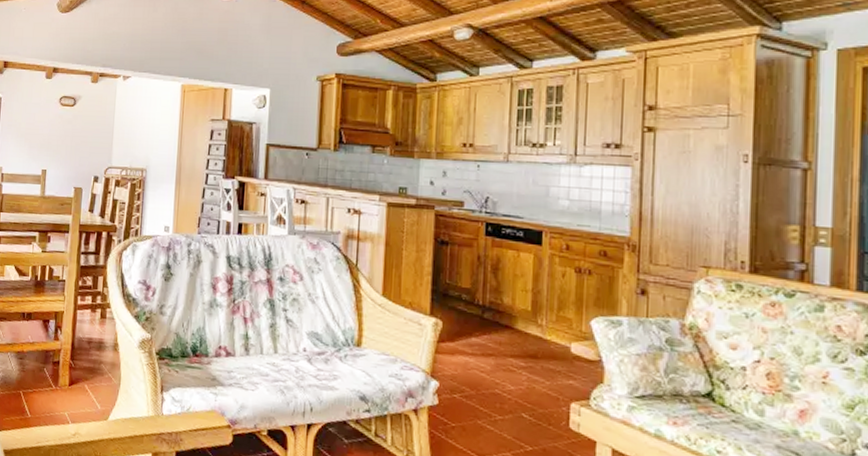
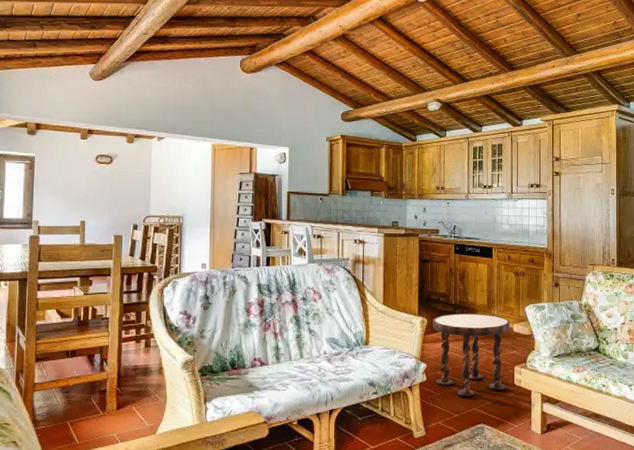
side table: none [450,317,566,436] -> present [433,314,510,397]

